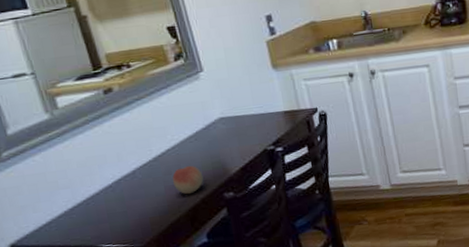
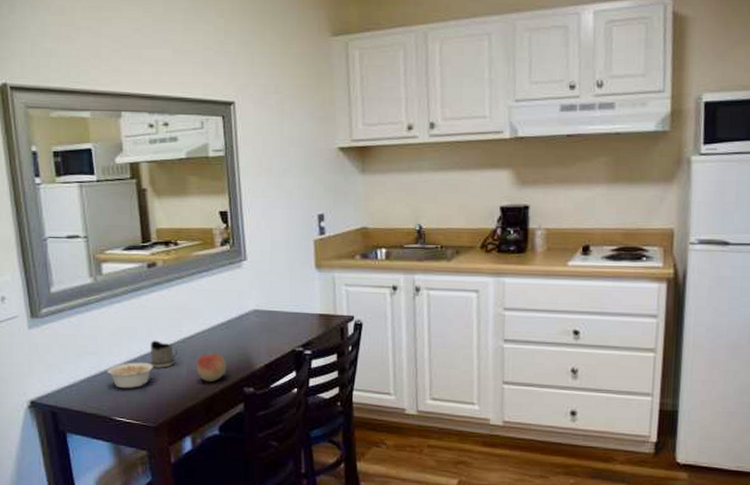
legume: none [83,186,130,216] -> present [107,362,153,389]
tea glass holder: none [122,163,152,191] -> present [150,340,178,368]

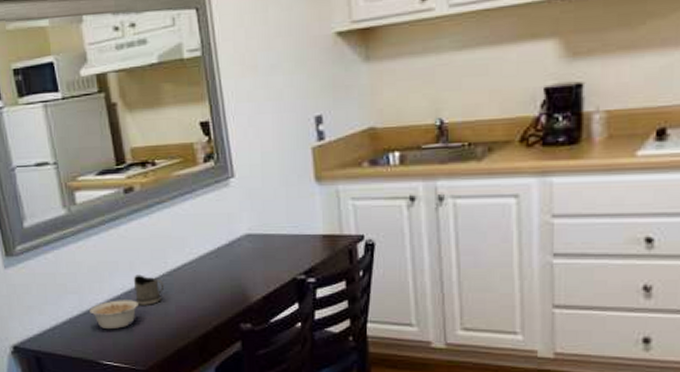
fruit: present [195,352,227,383] -> none [185,285,220,319]

